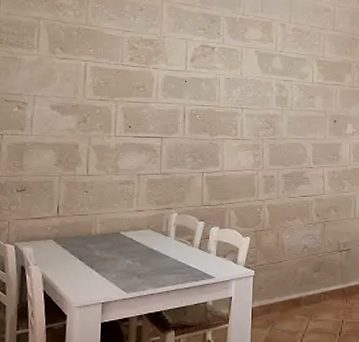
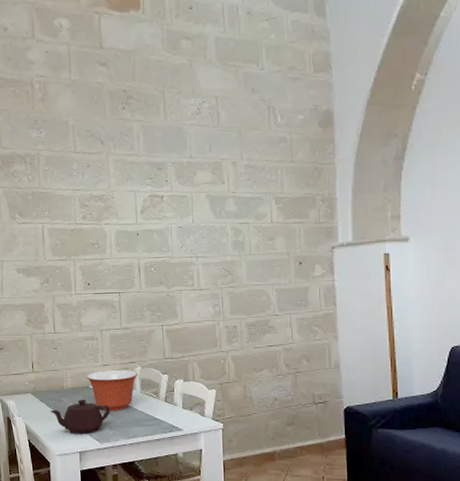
teapot: none [73,246,141,284] -> present [50,399,110,435]
mixing bowl: none [117,215,174,259] -> present [86,369,138,411]

